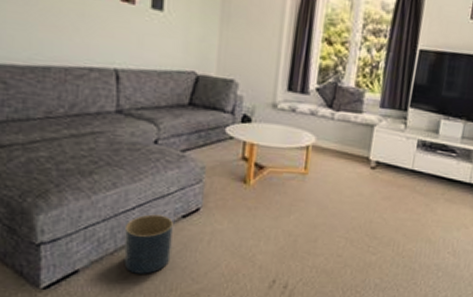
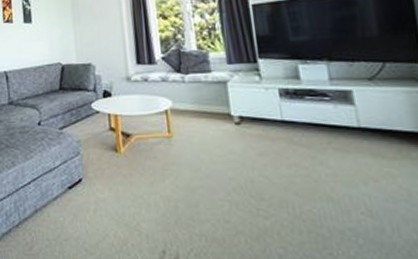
planter: present [124,214,173,274] -> none [25,187,65,245]

